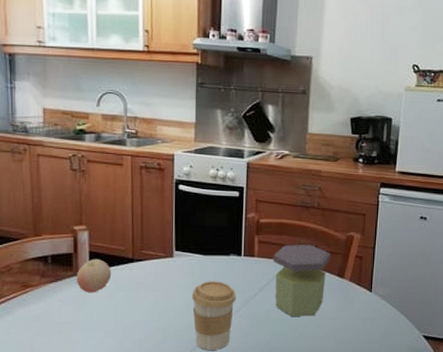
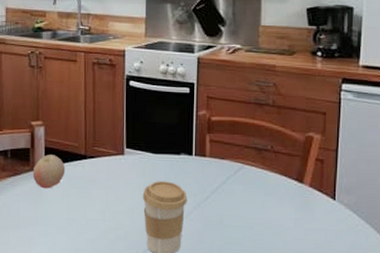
jar: present [273,245,330,316] -> none [225,145,287,224]

